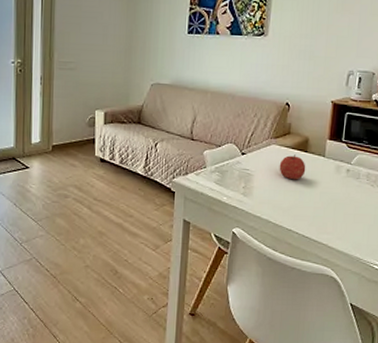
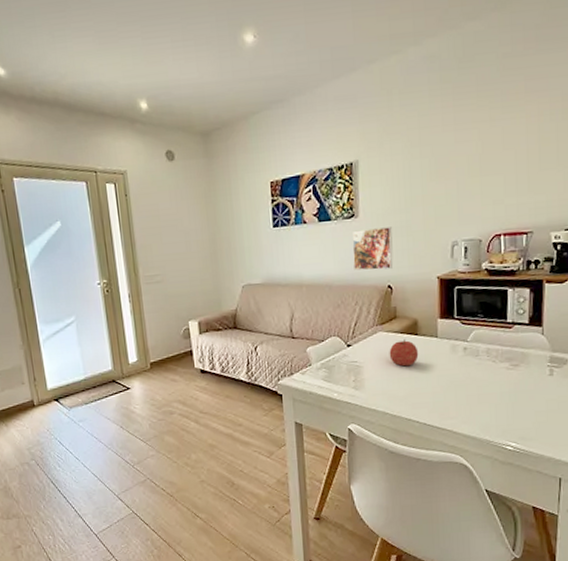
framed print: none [257,47,297,88] -> present [352,227,393,271]

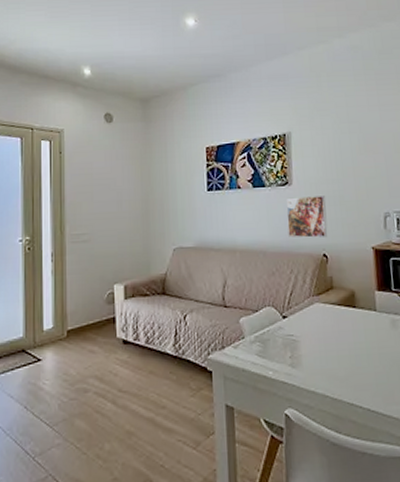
fruit: present [389,339,419,367] -> none [326,312,358,342]

